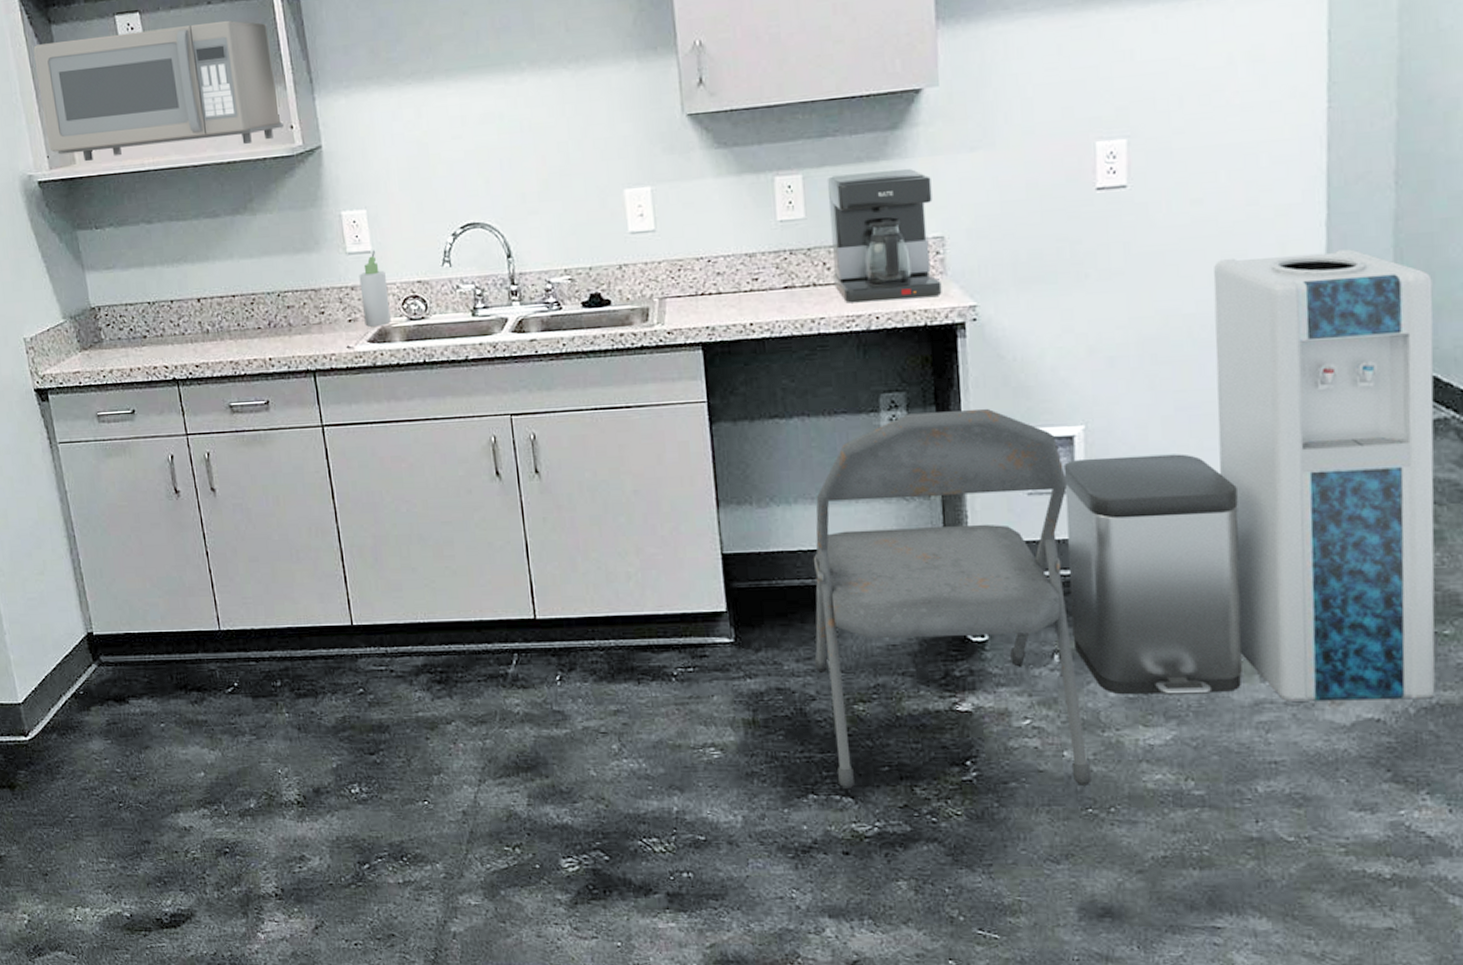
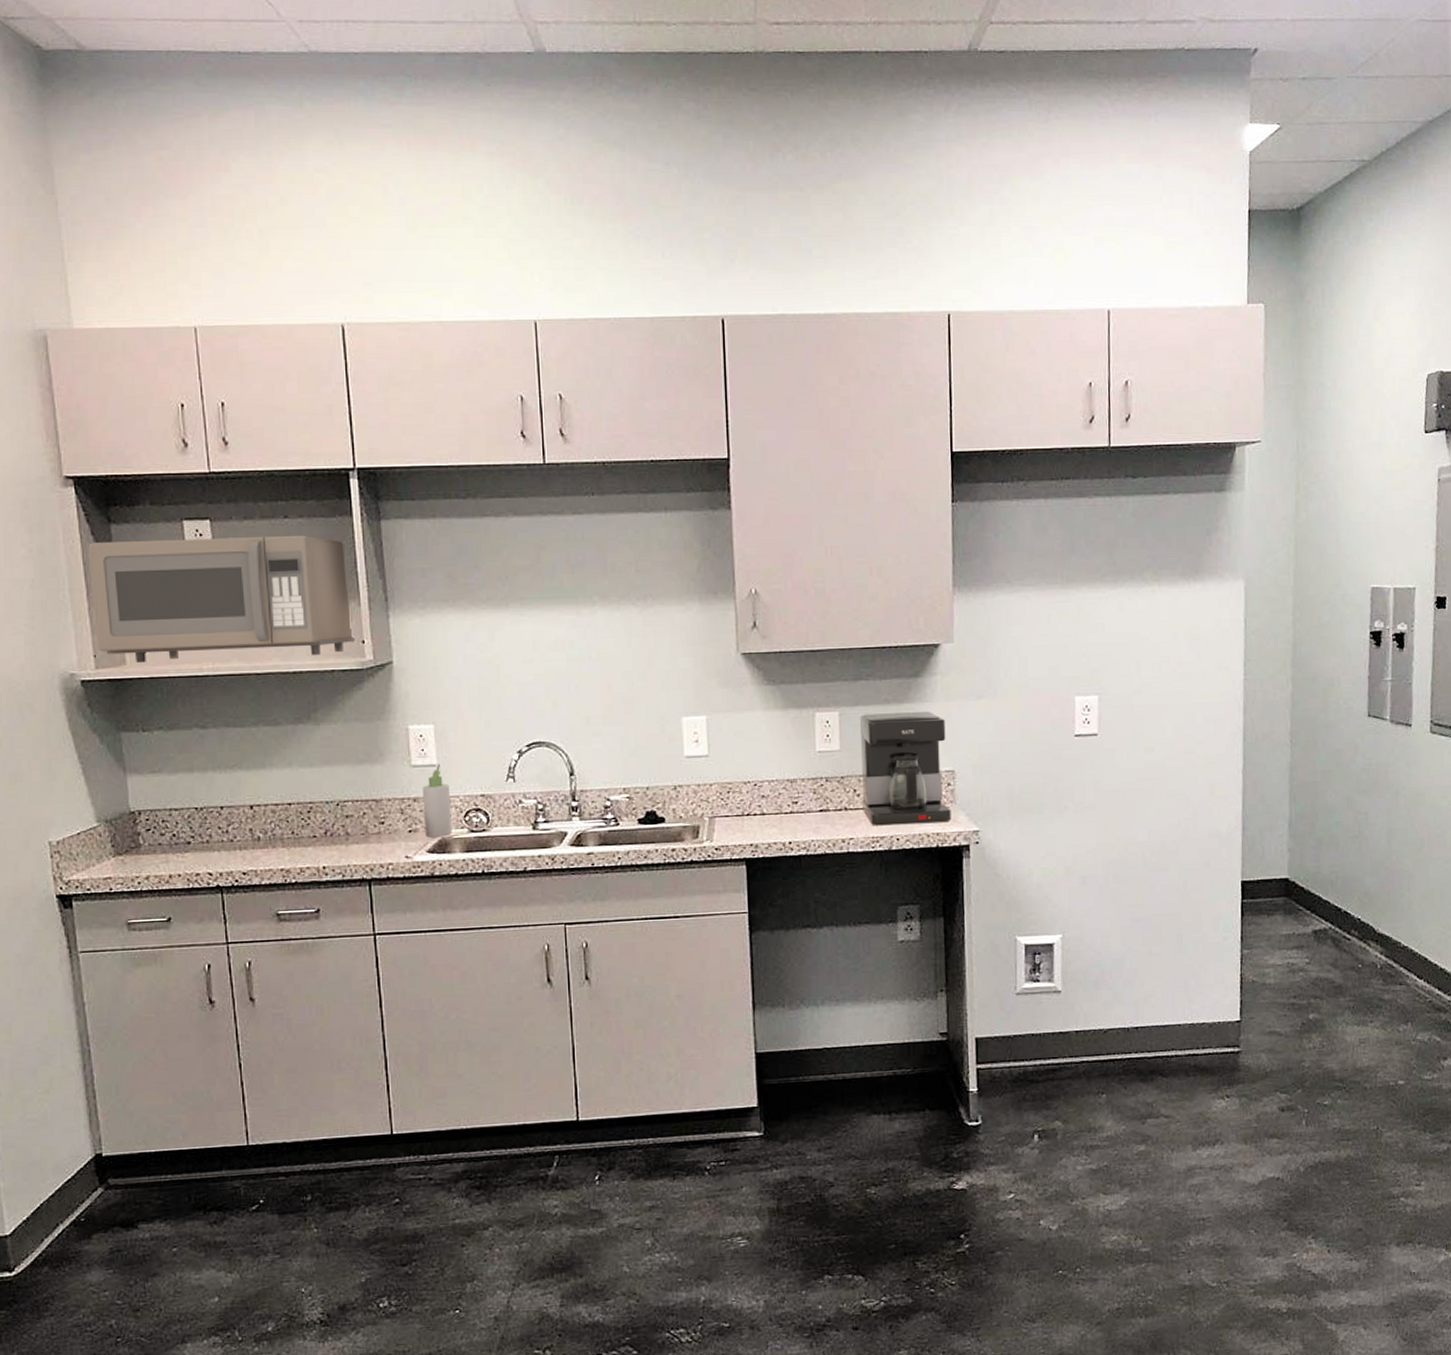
folding chair: present [813,408,1092,790] -> none [834,919,1062,1269]
pedal bin: present [1063,454,1242,696] -> none [1045,958,1179,1168]
water cooler: present [1213,249,1435,702] -> none [1161,792,1318,1167]

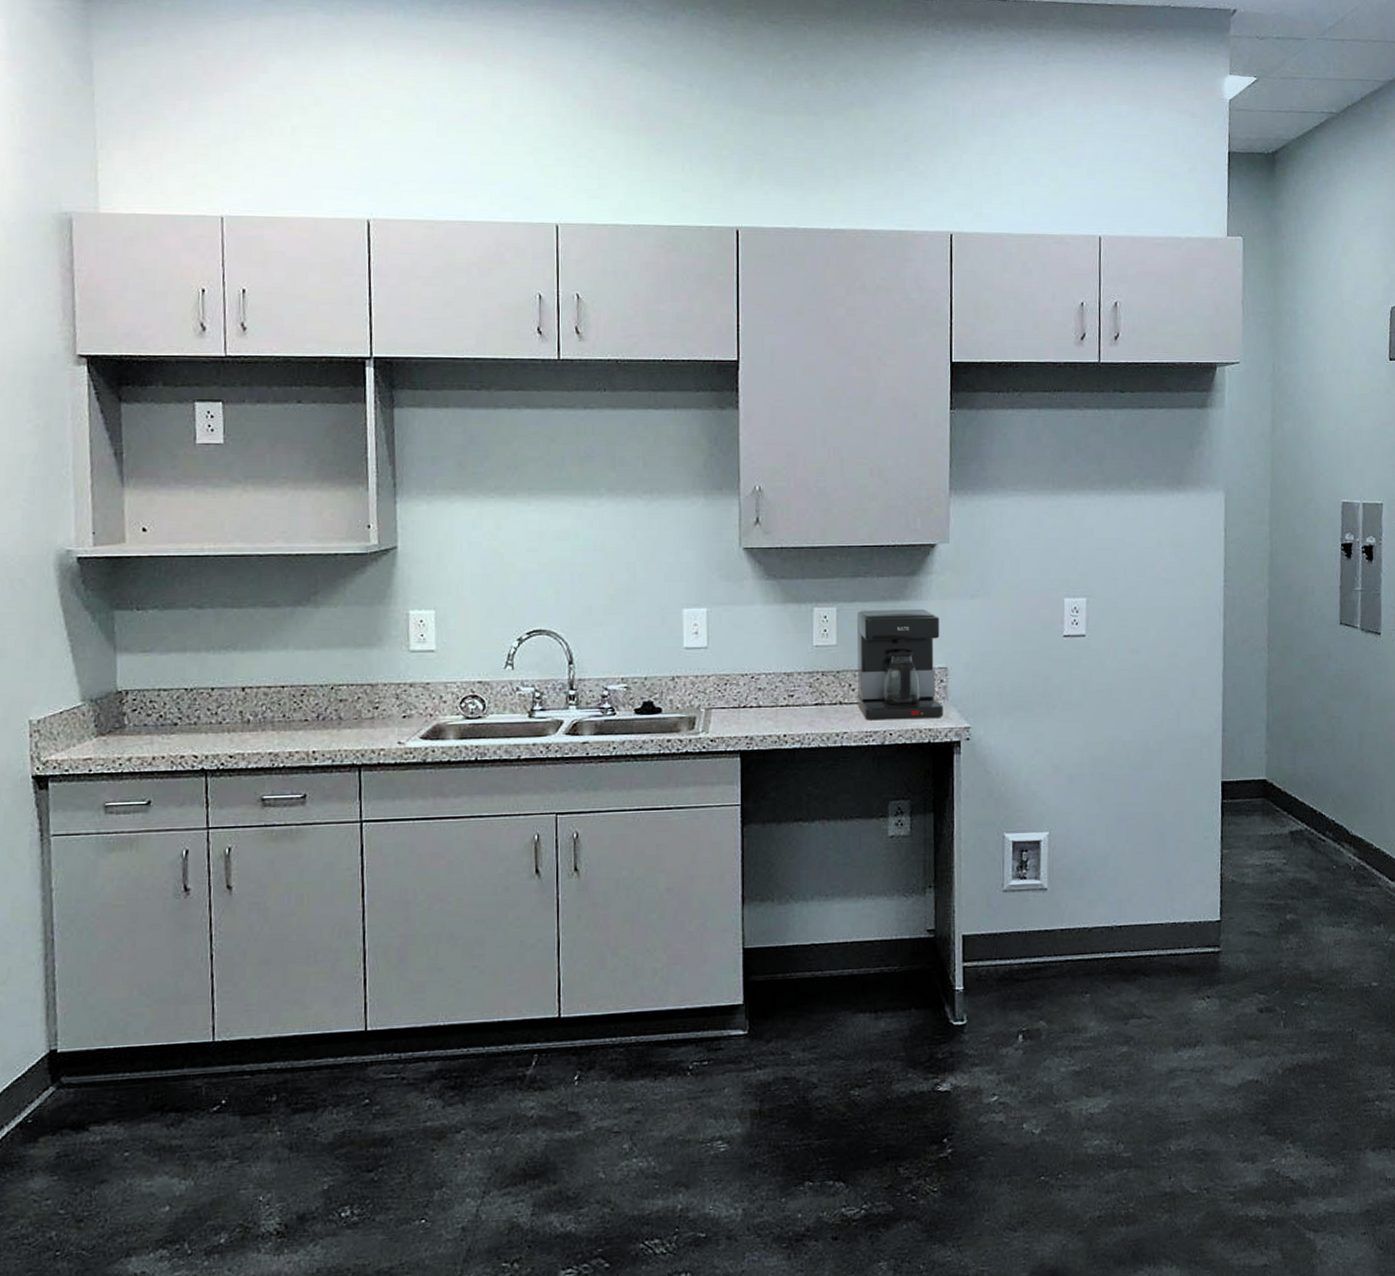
microwave: present [88,535,355,664] -> none [95,420,360,542]
bottle: present [422,764,452,838] -> none [419,650,448,723]

